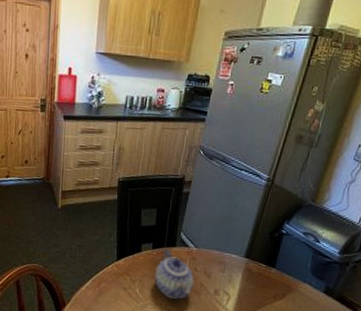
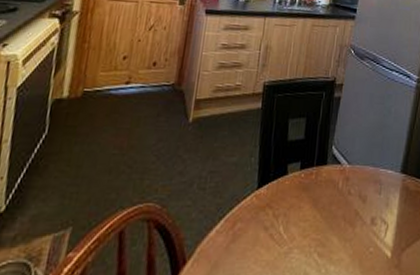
teapot: present [154,249,194,300] -> none [302,169,348,237]

